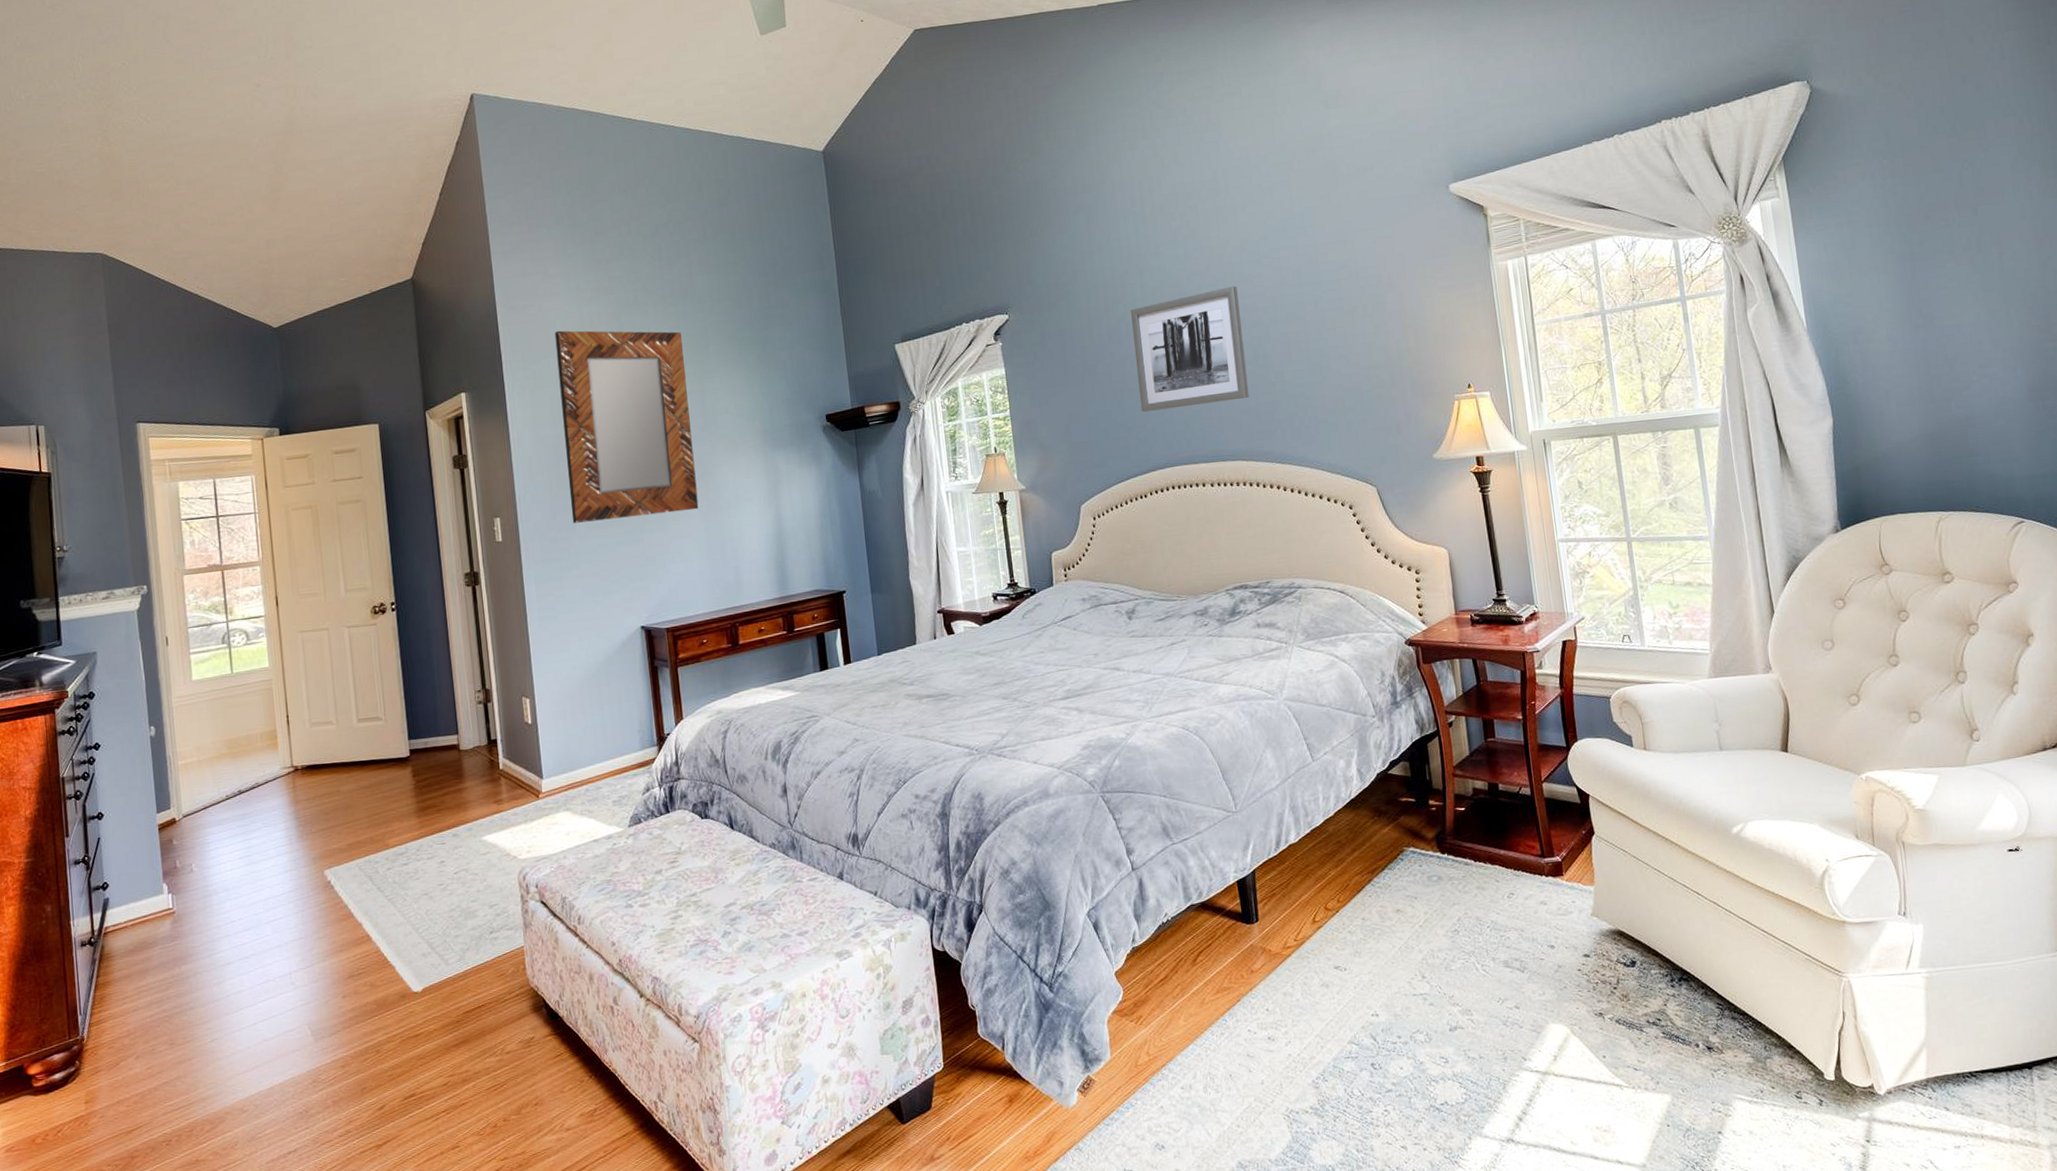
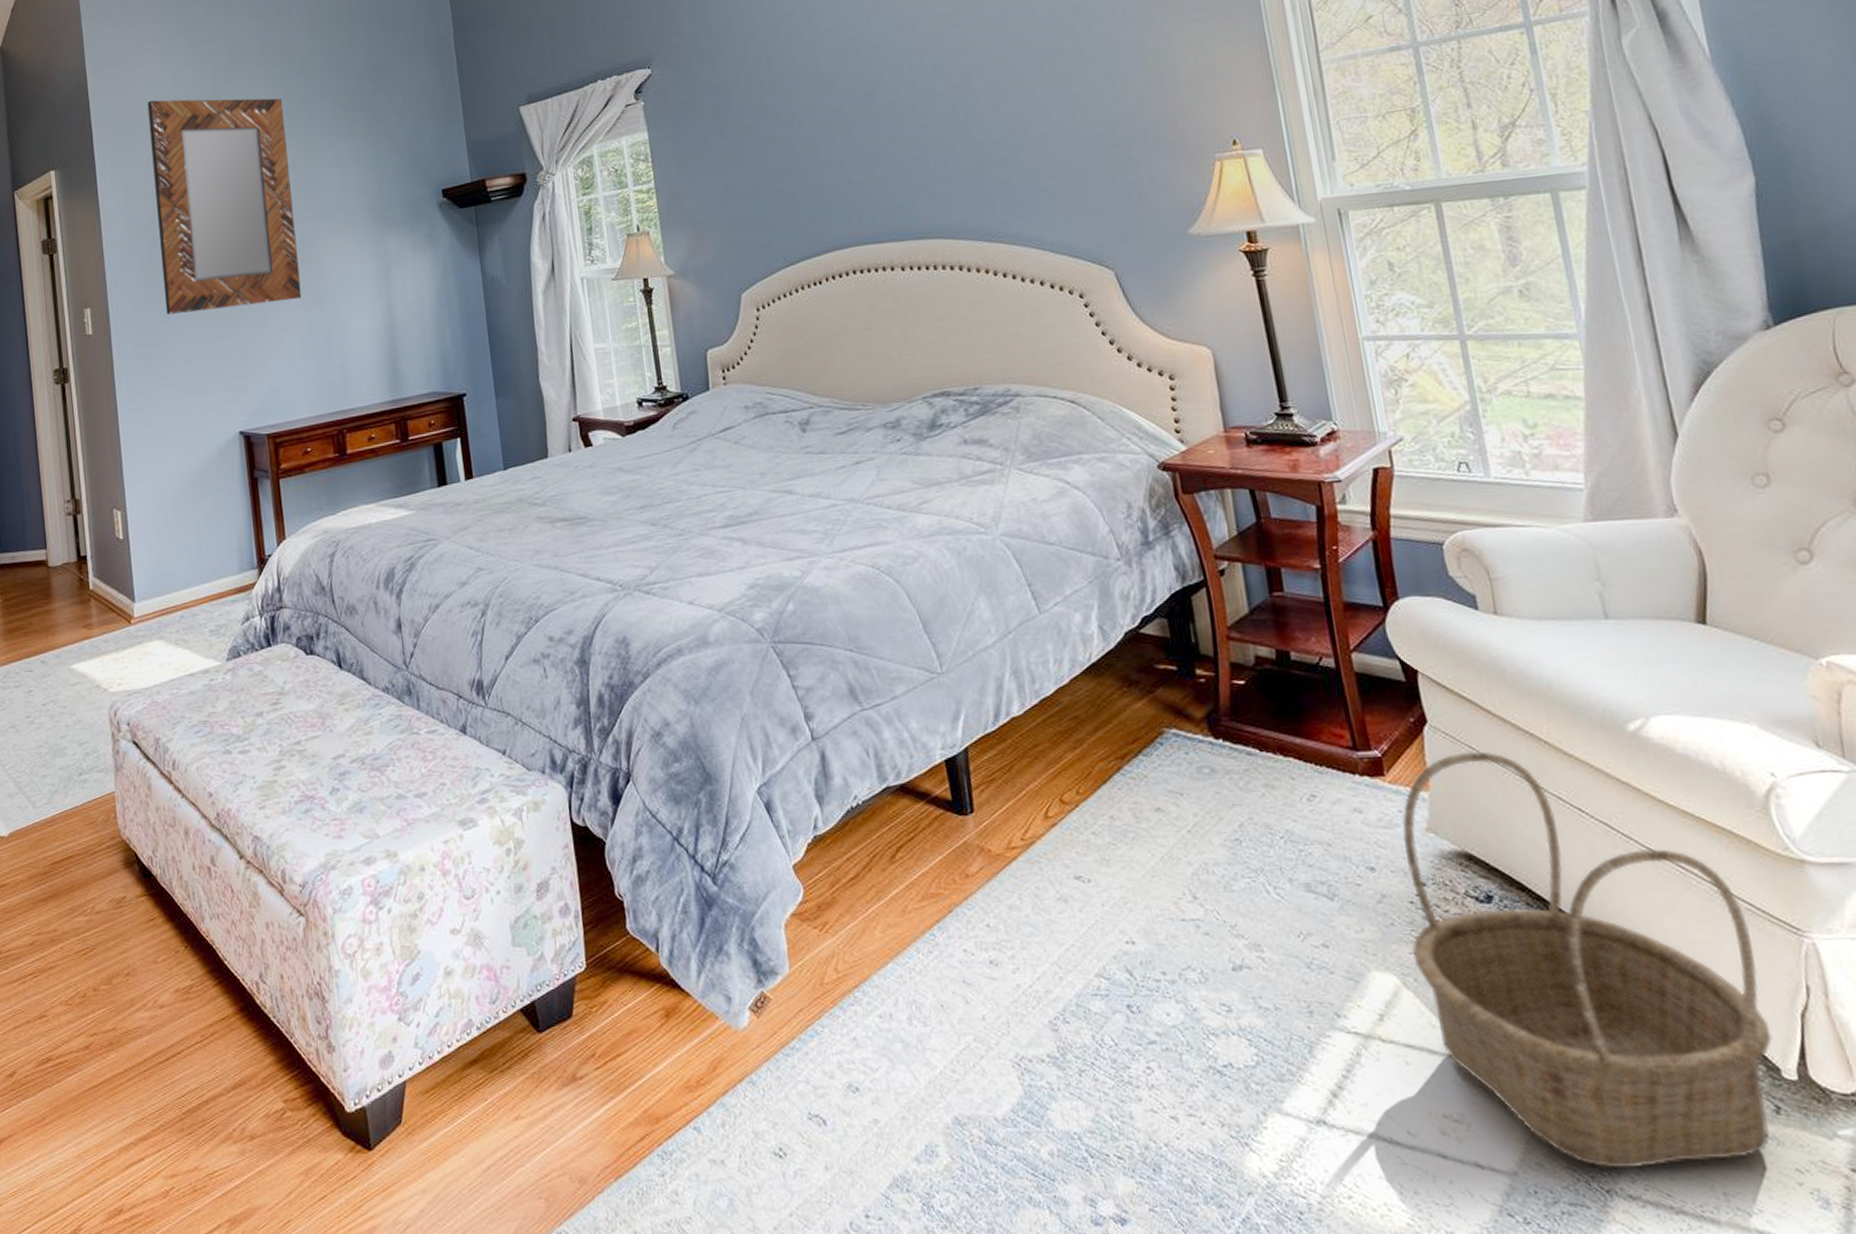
wall art: present [1131,286,1250,412] -> none [798,26,948,181]
basket: none [1574,854,1819,1156] -> present [1401,751,1772,1169]

